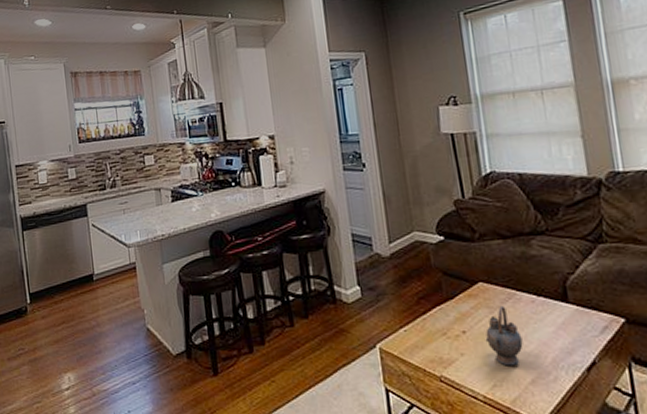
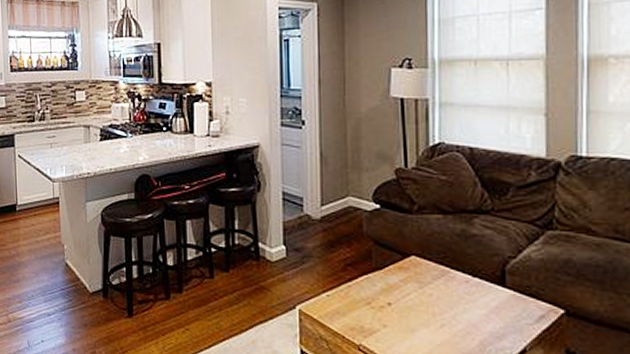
teapot: present [485,305,523,366] -> none [411,281,451,344]

